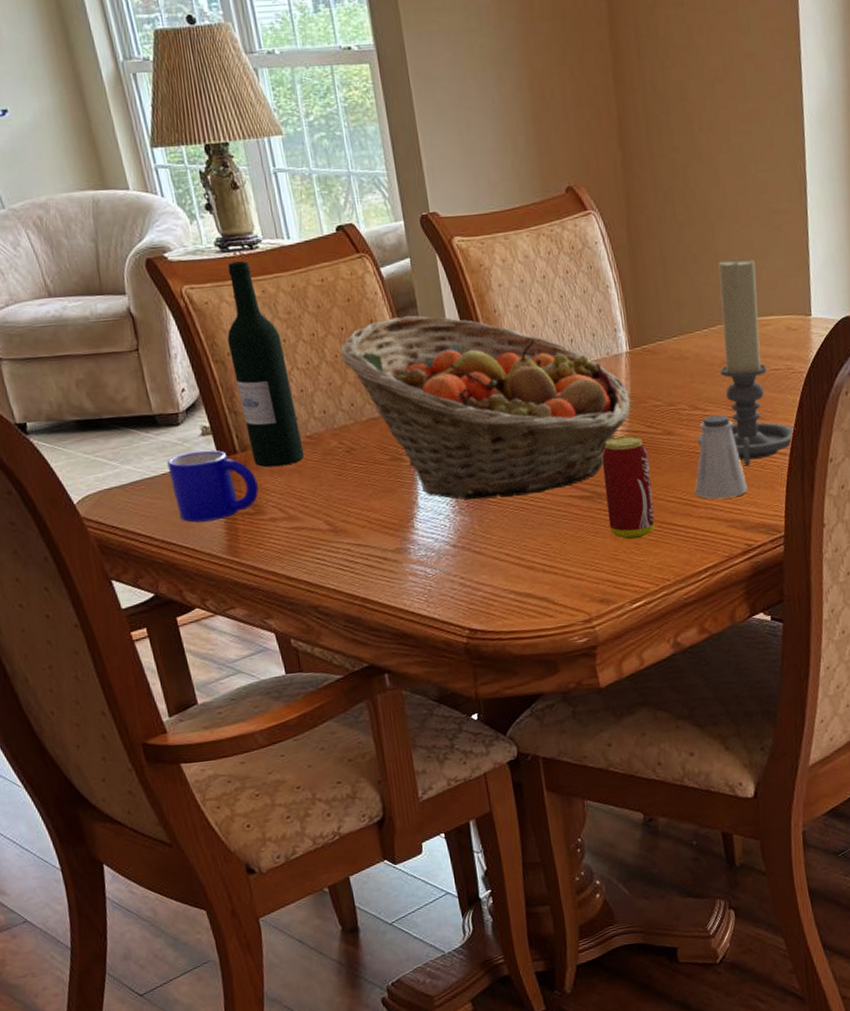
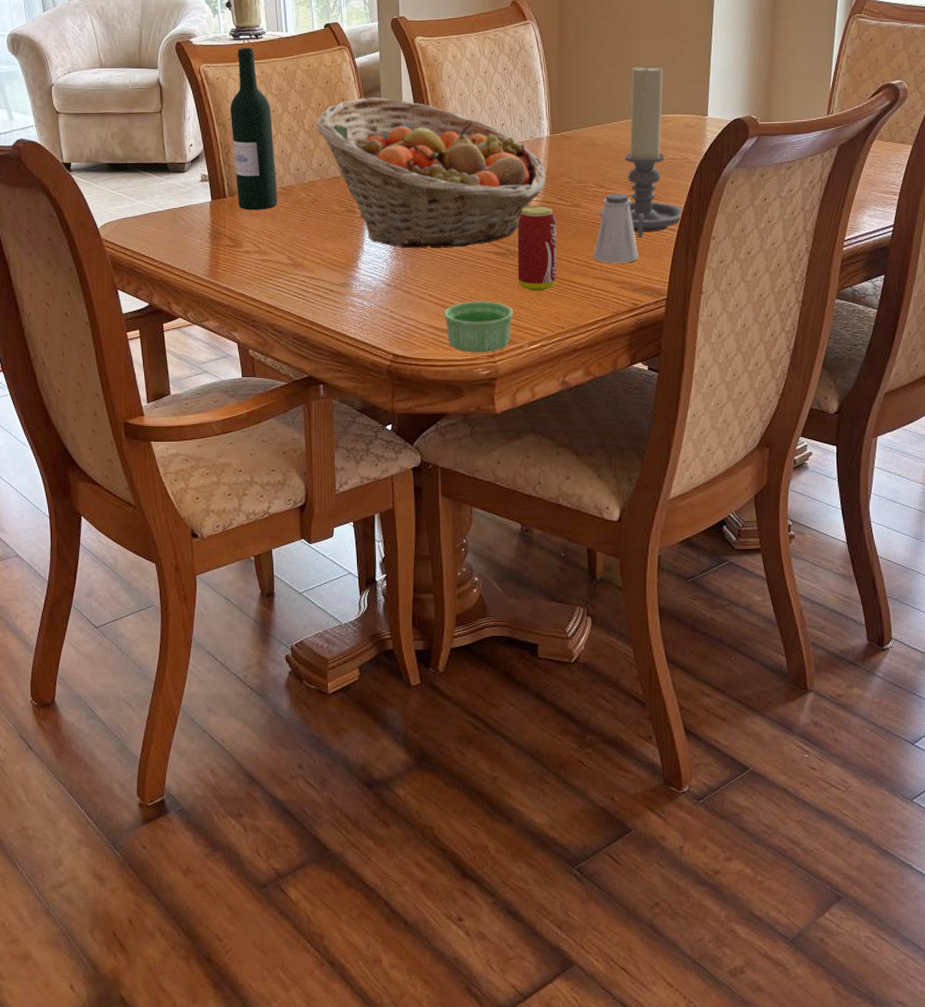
mug: present [167,450,259,523] -> none [172,193,239,250]
ramekin: none [526,555,609,619] -> present [444,301,513,353]

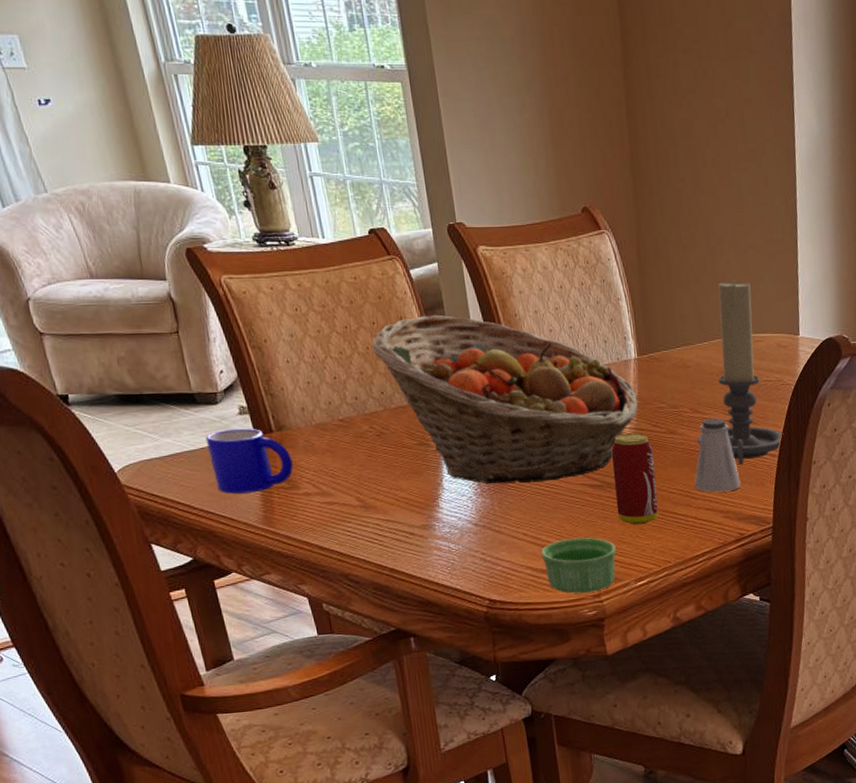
mug: none [172,193,239,250] -> present [205,428,293,494]
wine bottle: present [229,48,278,210] -> none [264,256,337,447]

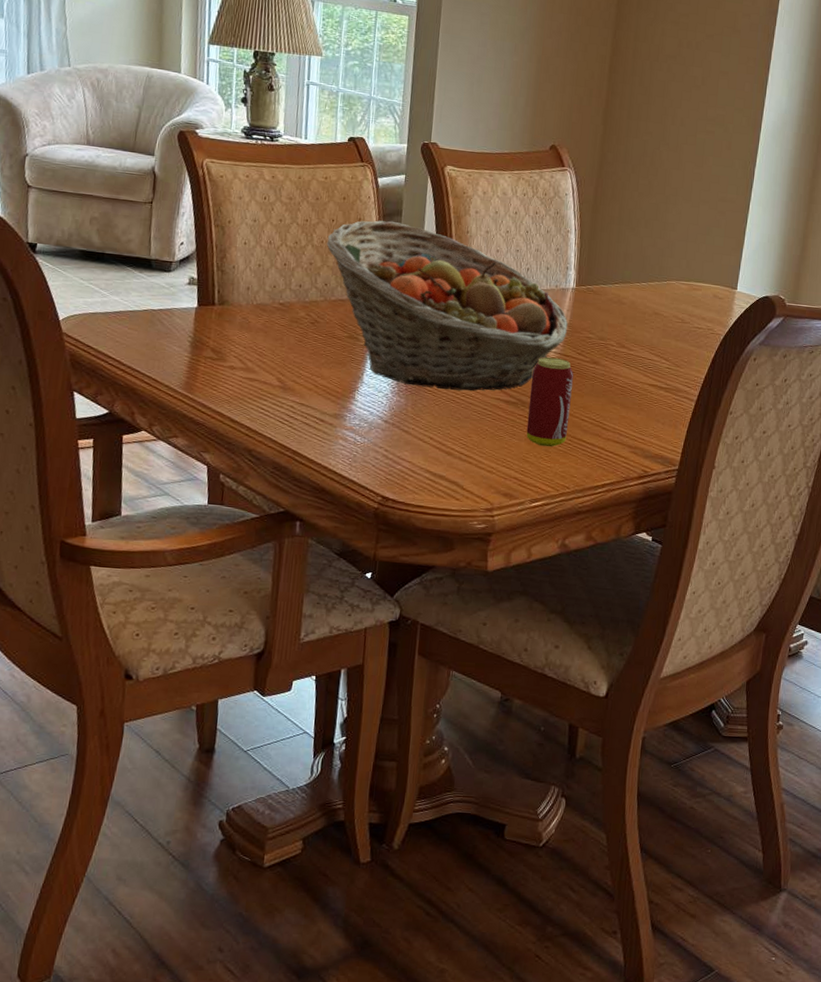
mug: present [205,428,293,494] -> none [150,296,227,359]
ramekin: present [541,537,616,593] -> none [443,449,518,506]
saltshaker: present [694,418,741,493] -> none [607,355,654,428]
candle holder: present [697,280,784,465] -> none [619,229,706,404]

